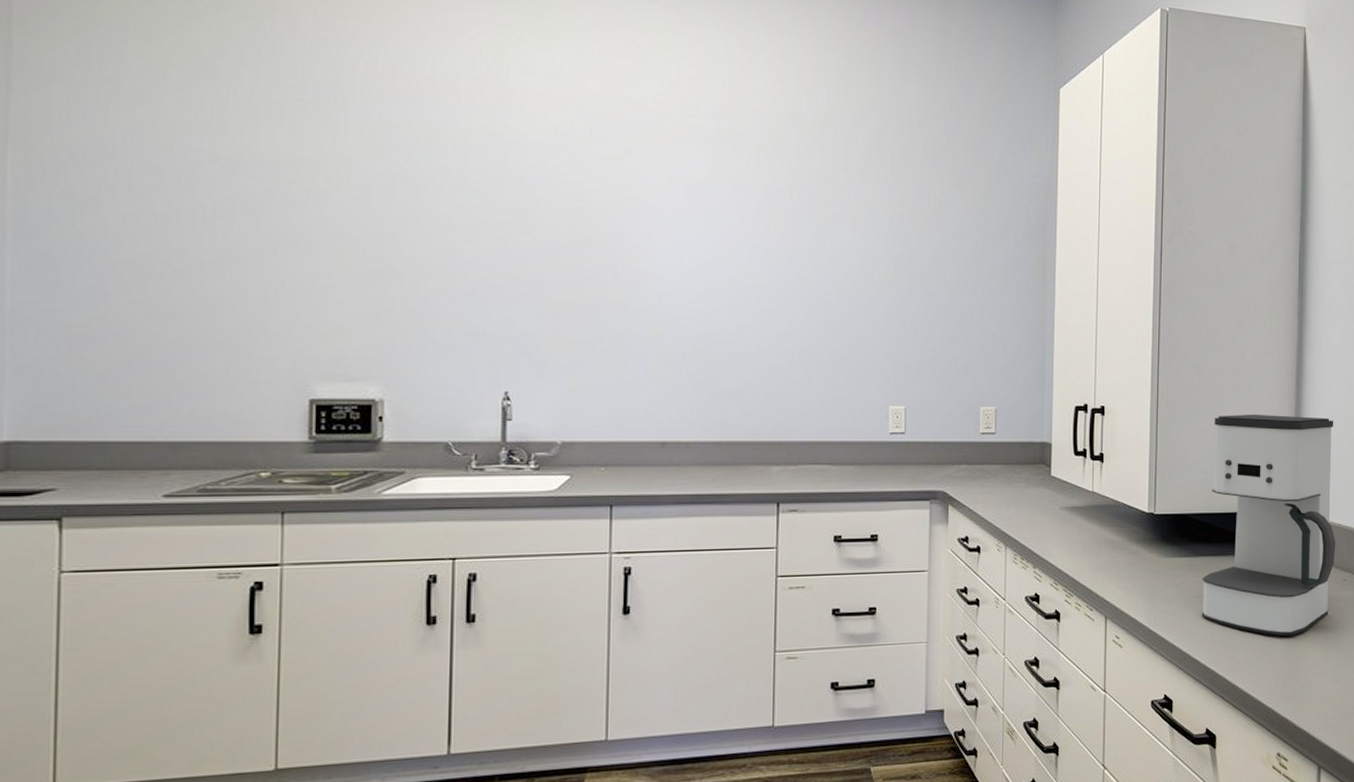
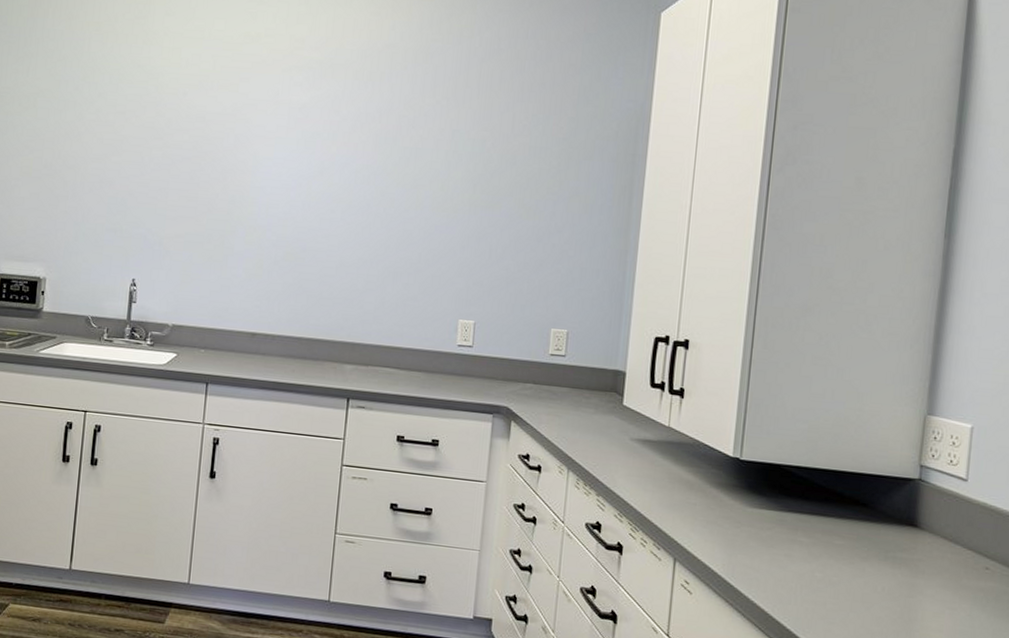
coffee maker: present [1201,414,1336,636] -> none [791,363,985,620]

